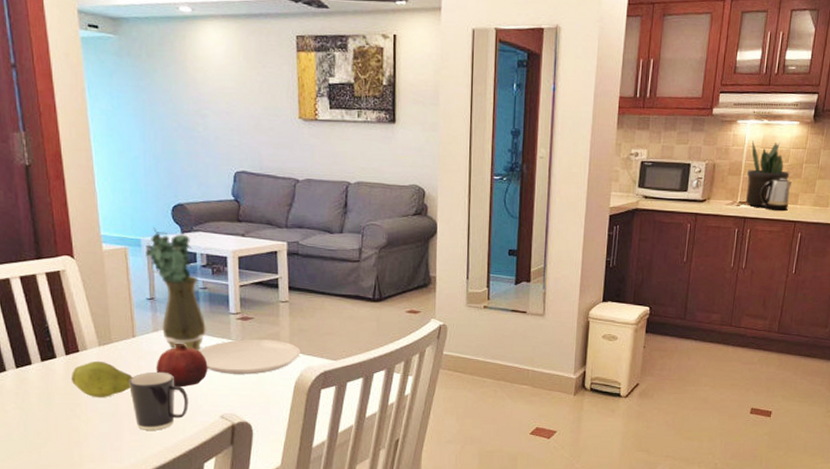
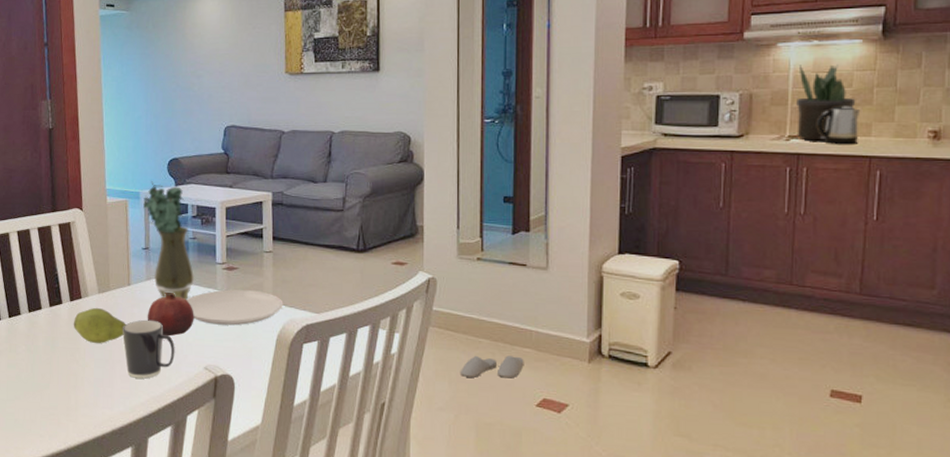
slippers: none [466,392,522,414] -> present [459,355,524,379]

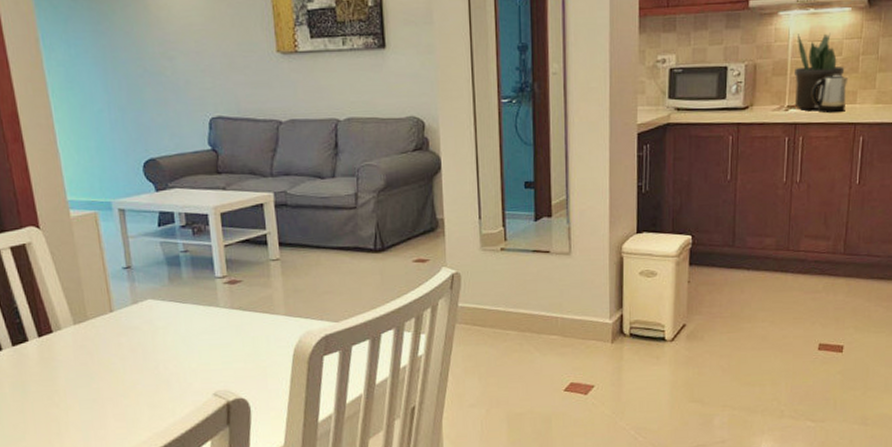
fruit: present [73,307,126,343] -> none [45,341,114,382]
mug: present [123,319,175,379] -> none [110,348,177,415]
vase: present [143,181,195,300] -> none [118,188,192,323]
fruit: present [147,291,194,337] -> none [138,314,196,365]
plate: present [186,289,284,326] -> none [184,304,298,346]
slippers: present [459,355,524,379] -> none [489,344,551,372]

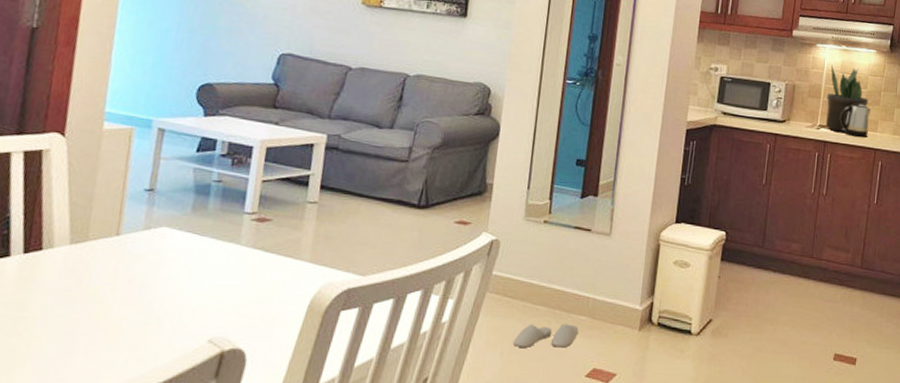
slippers: none [489,344,551,372] -> present [512,323,579,349]

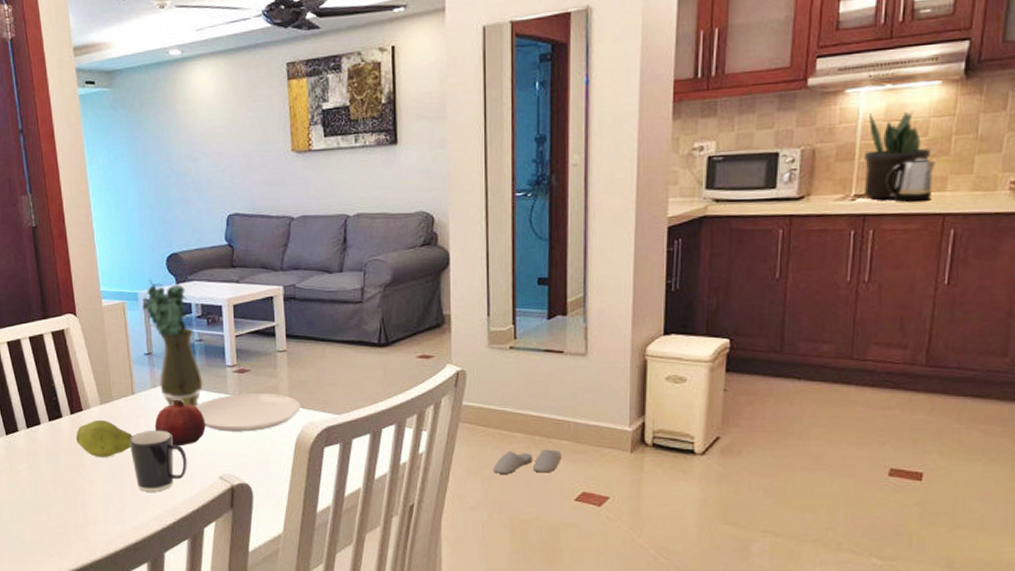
fruit: none [22,262,105,310] -> present [75,419,133,457]
mug: none [95,279,172,356] -> present [129,430,187,492]
fruit: none [136,244,205,302] -> present [154,399,206,447]
vase: none [155,108,214,256] -> present [143,280,204,407]
plate: none [197,245,324,289] -> present [196,393,301,432]

